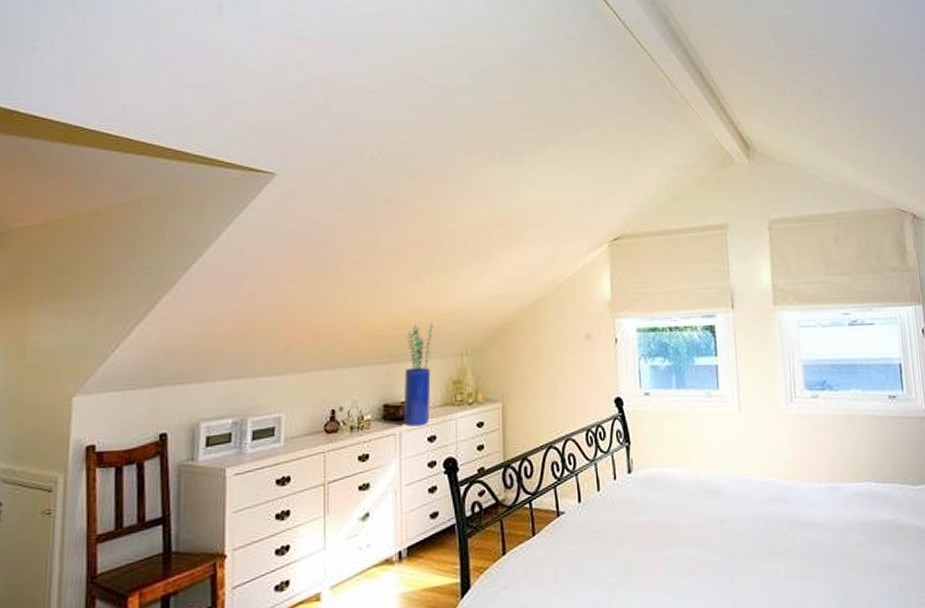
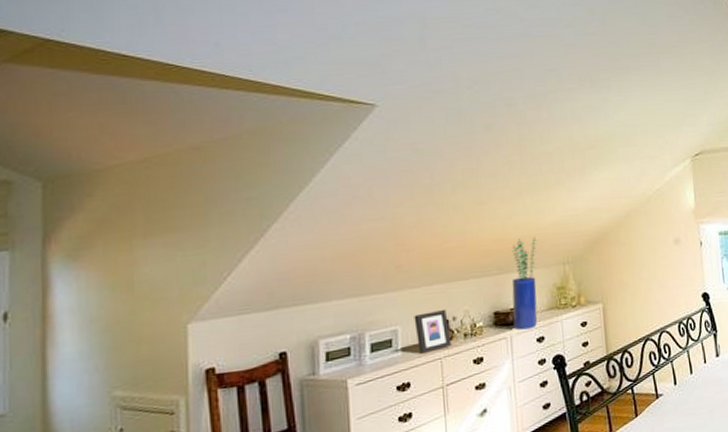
picture frame: none [299,399,336,445] -> present [414,310,452,354]

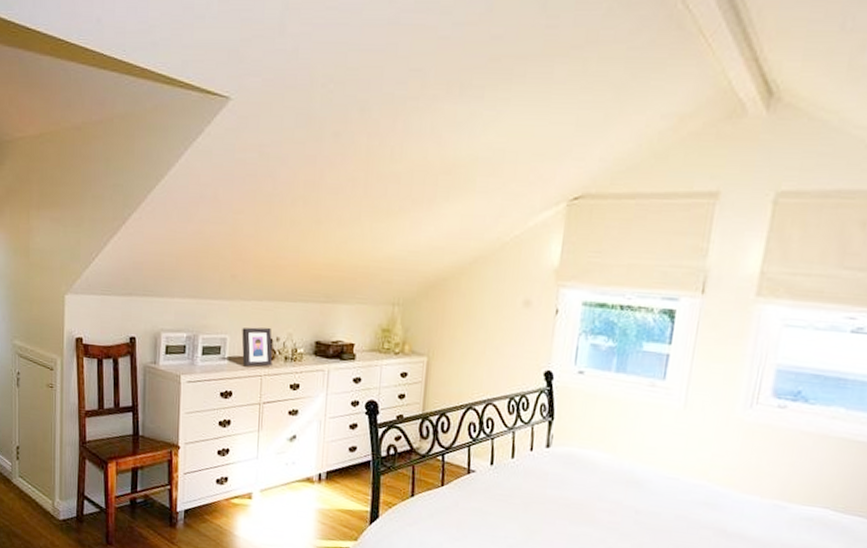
vase: present [511,237,538,331] -> none [332,268,369,367]

